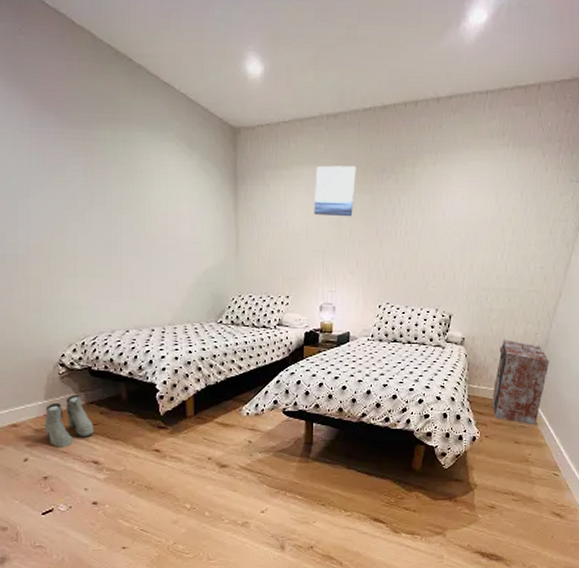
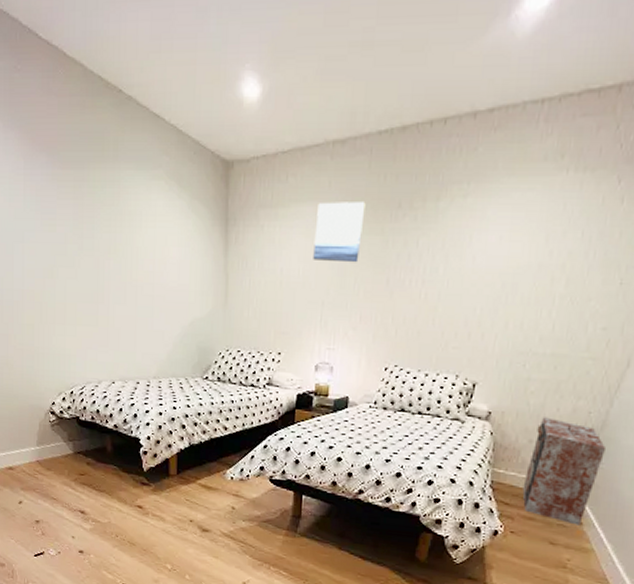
boots: present [44,394,94,448] -> none [36,443,81,494]

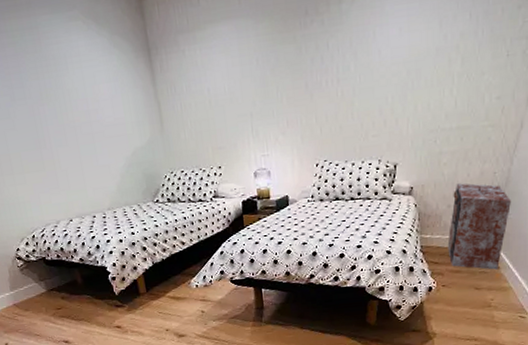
wall art: present [313,202,366,263] -> none [231,14,278,76]

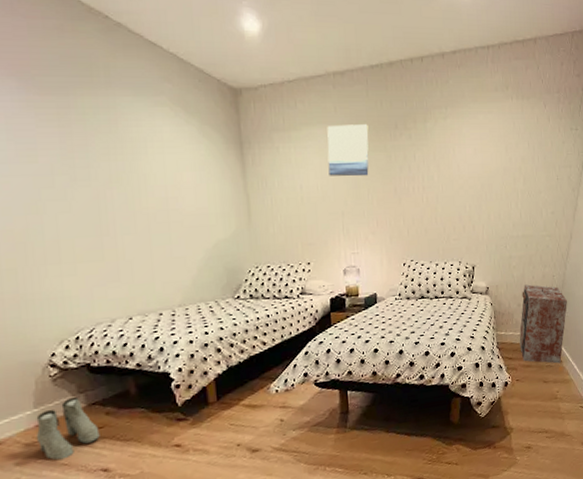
boots: none [13,283,60,332] -> present [35,396,100,461]
wall art: none [231,14,278,76] -> present [327,124,369,177]

